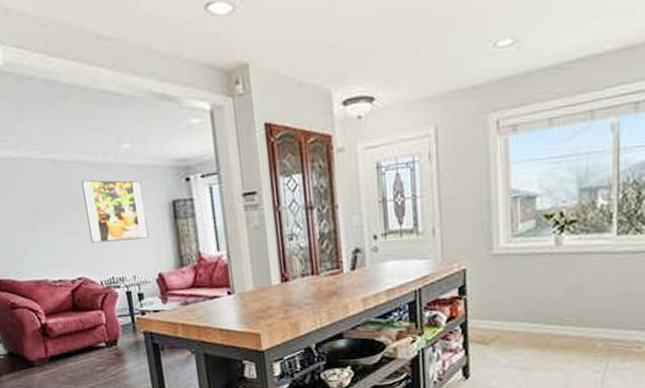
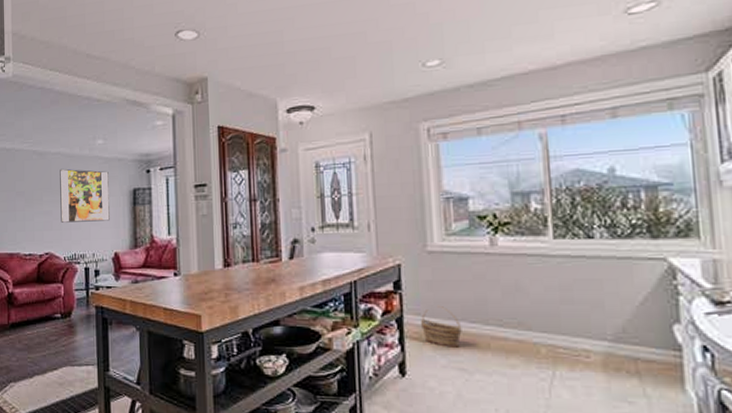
basket: none [485,309,524,349] -> present [421,306,462,348]

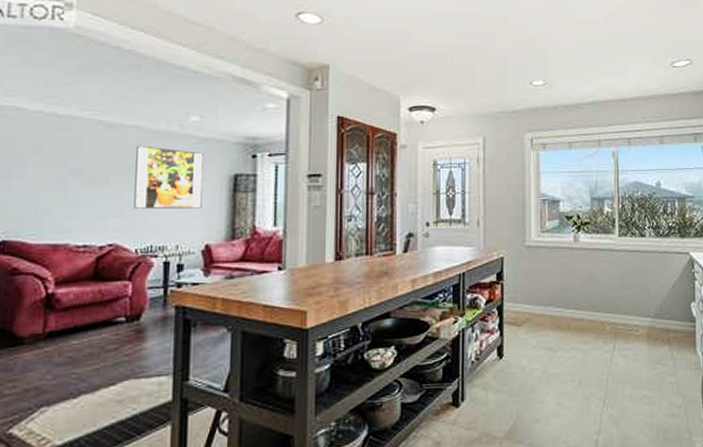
basket: present [421,306,462,348] -> none [518,294,550,330]

